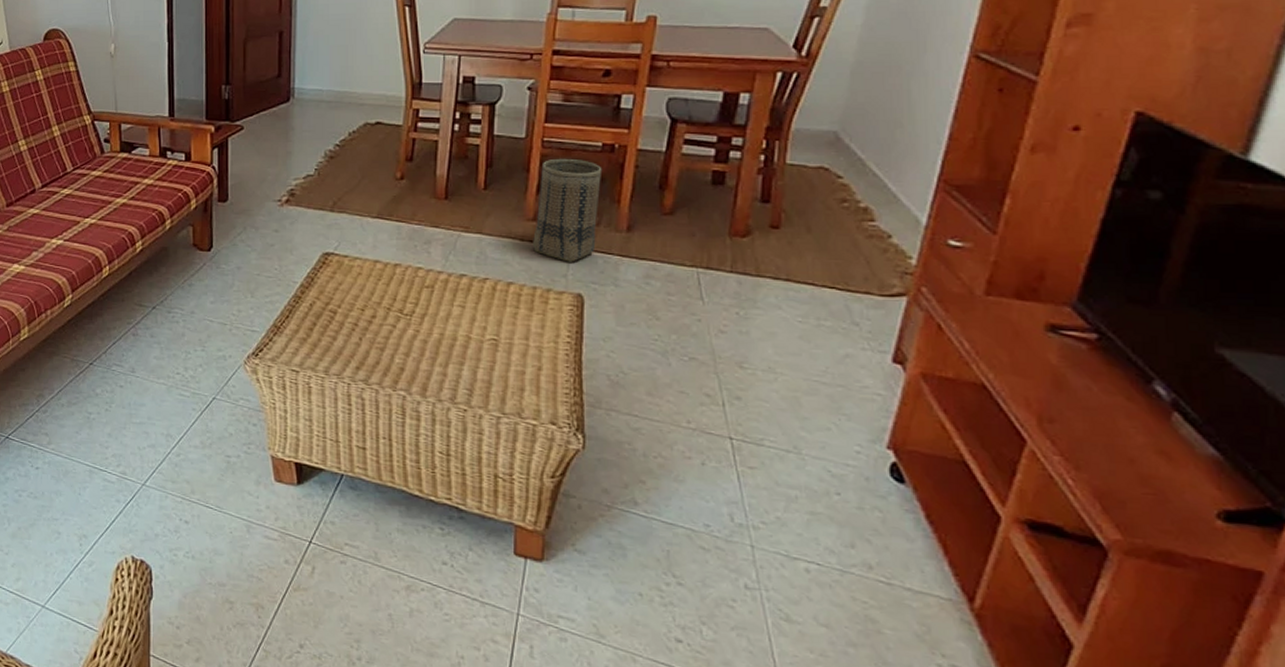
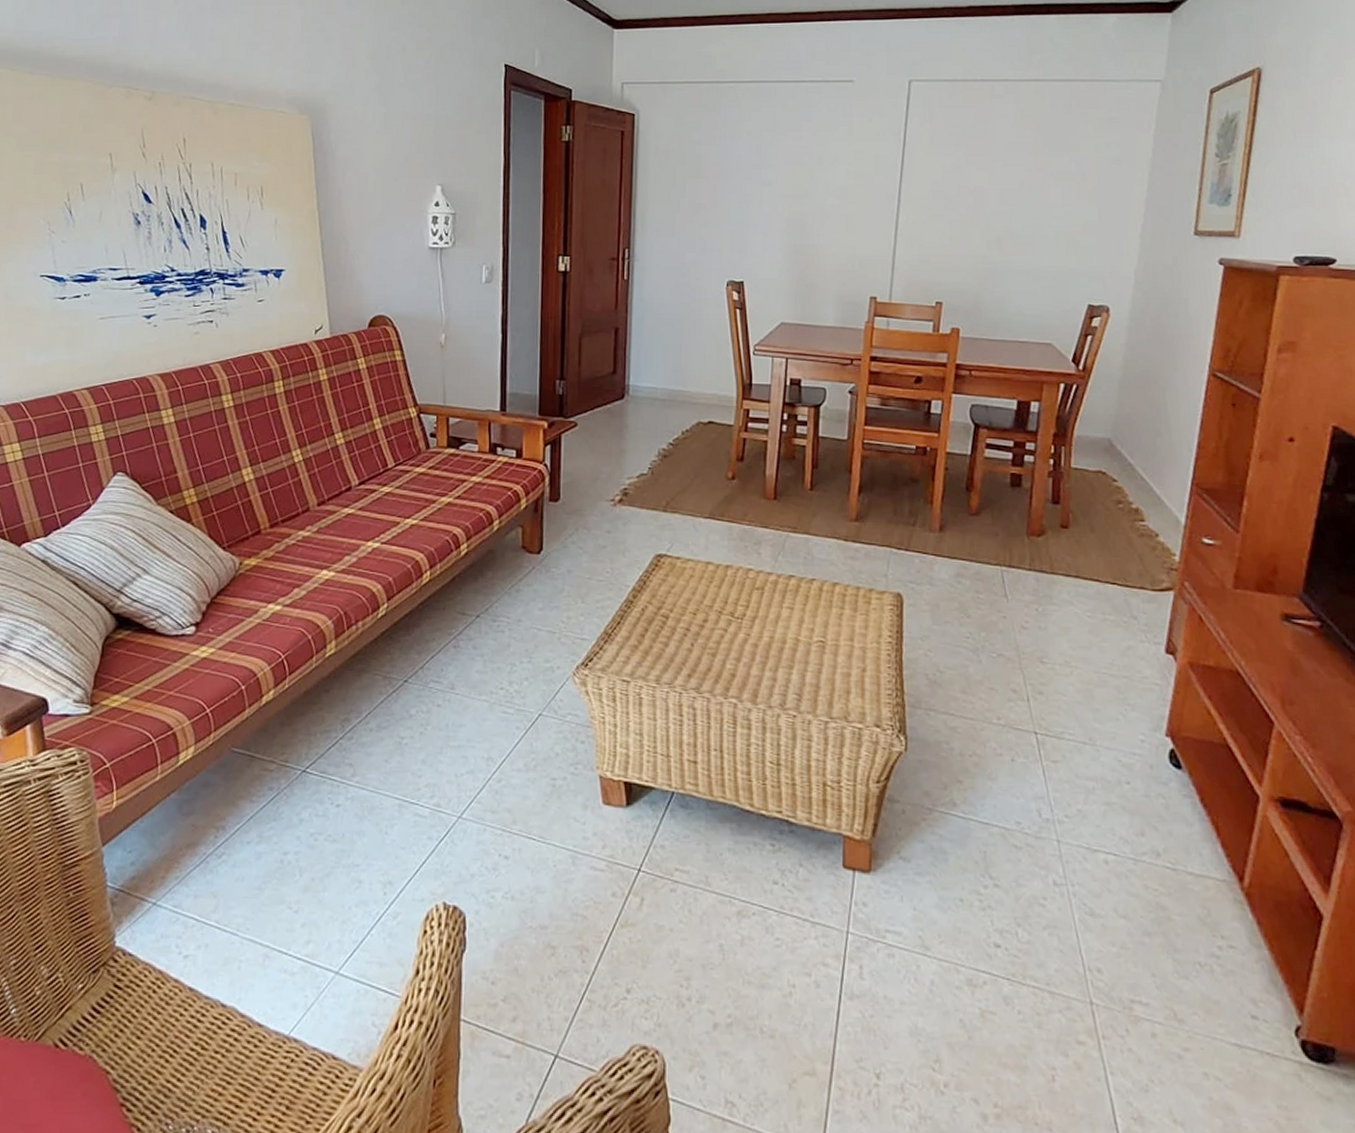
basket: present [533,158,603,262] -> none [856,460,917,562]

